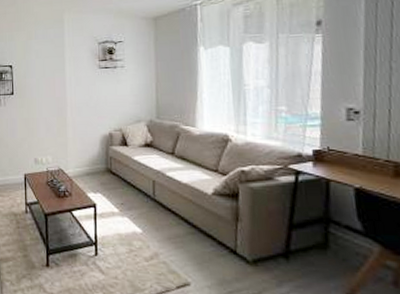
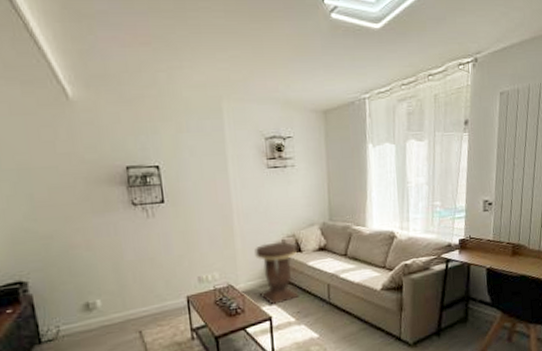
side table: none [84,134,124,193] -> present [255,242,299,305]

